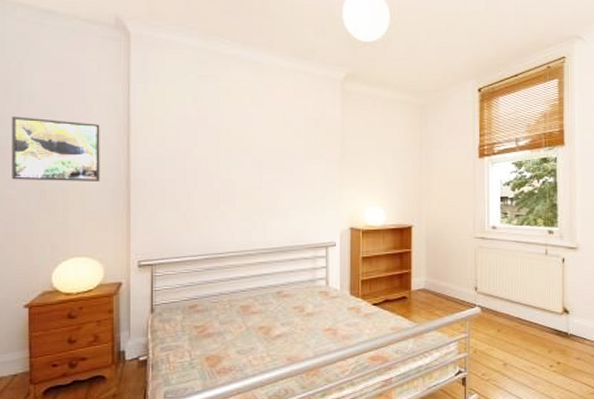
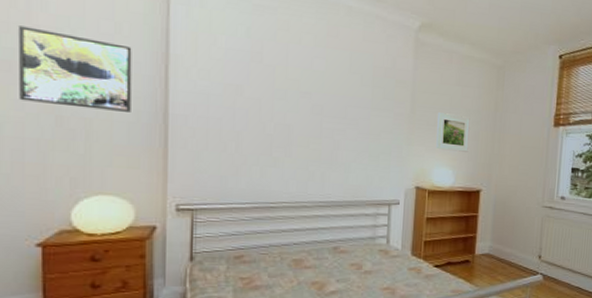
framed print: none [367,155,399,190] -> present [436,112,471,152]

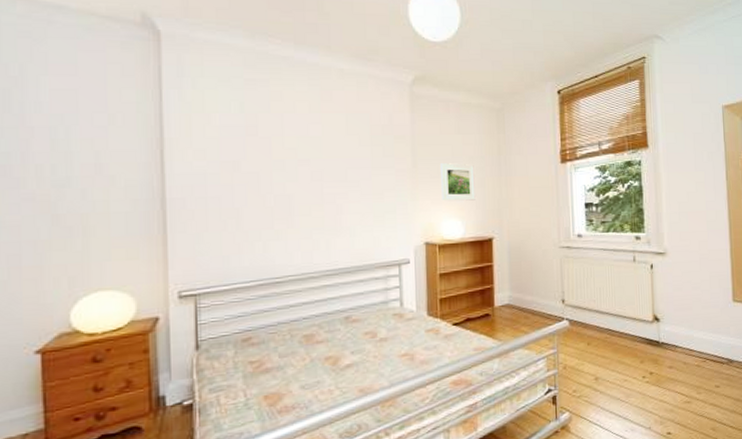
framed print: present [17,25,132,112] -> none [11,129,128,204]

